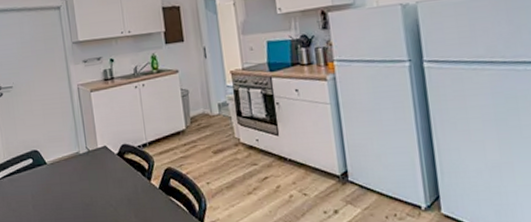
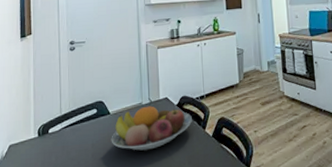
fruit bowl: none [50,155,135,203] -> present [111,106,192,151]

